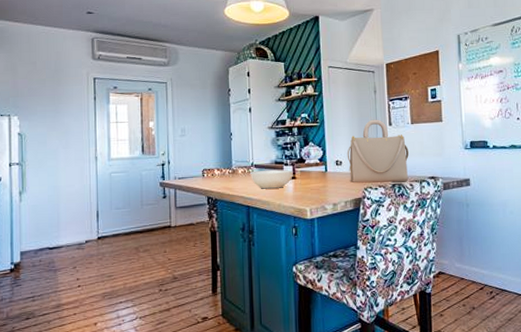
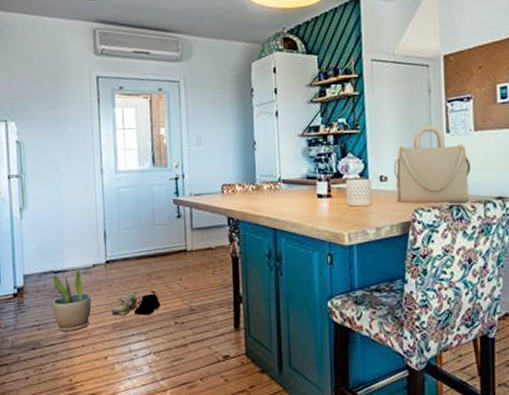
potted plant: none [47,245,84,302] -> present [52,269,92,332]
shoe: none [102,262,147,285] -> present [112,291,161,316]
bowl: present [249,170,293,189] -> none [276,186,328,209]
mug: none [307,163,330,187] -> present [345,178,372,207]

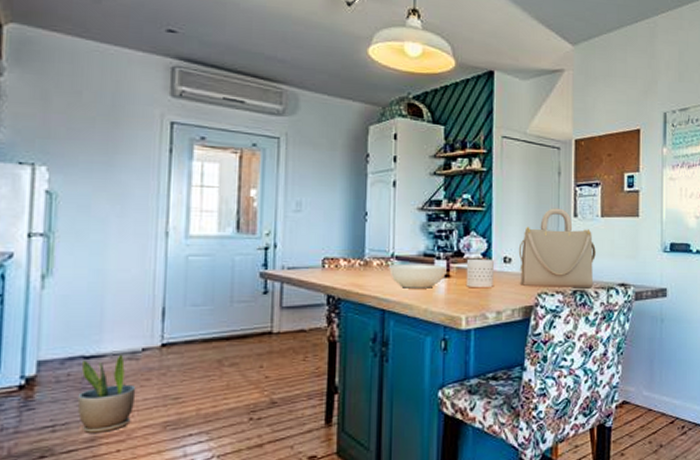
shoe: present [112,291,161,316] -> none [164,380,232,411]
bowl: none [276,186,328,209] -> present [388,265,447,288]

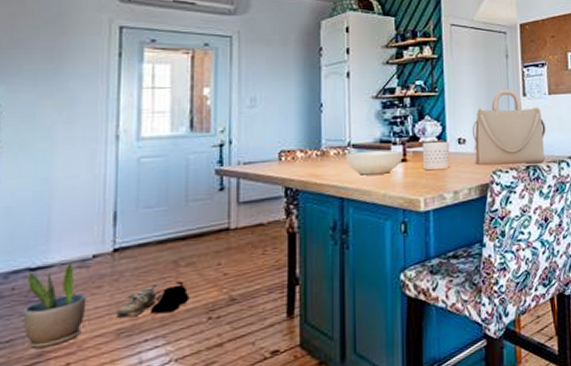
shoe: none [164,380,232,411] -> present [117,281,190,318]

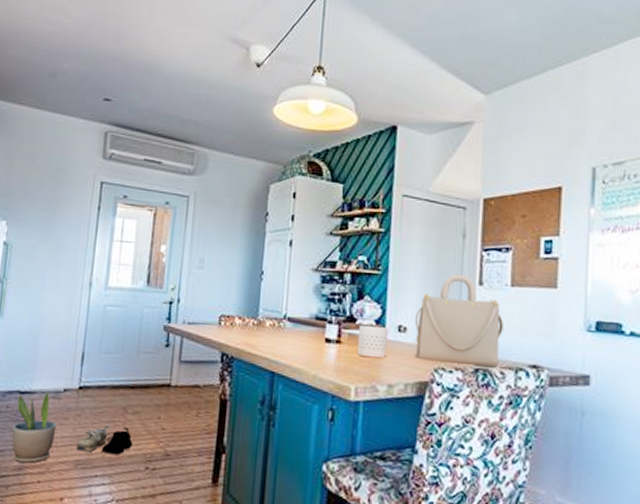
bowl: present [345,150,403,175] -> none [280,326,338,354]

